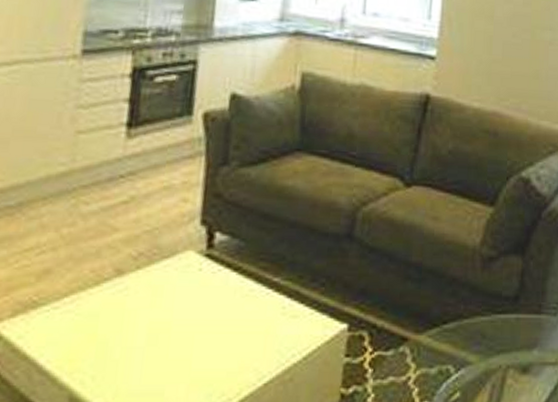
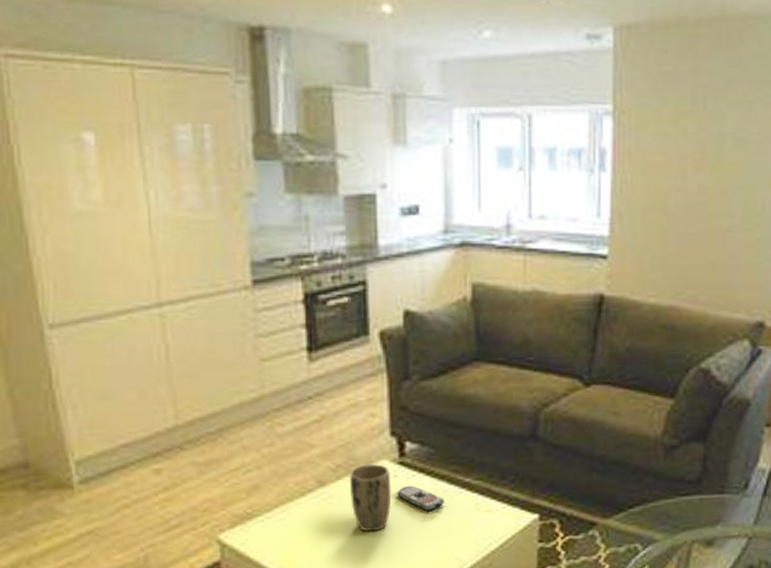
plant pot: none [147,254,196,333] -> present [349,464,392,532]
remote control: none [199,281,249,312] -> present [397,485,444,511]

